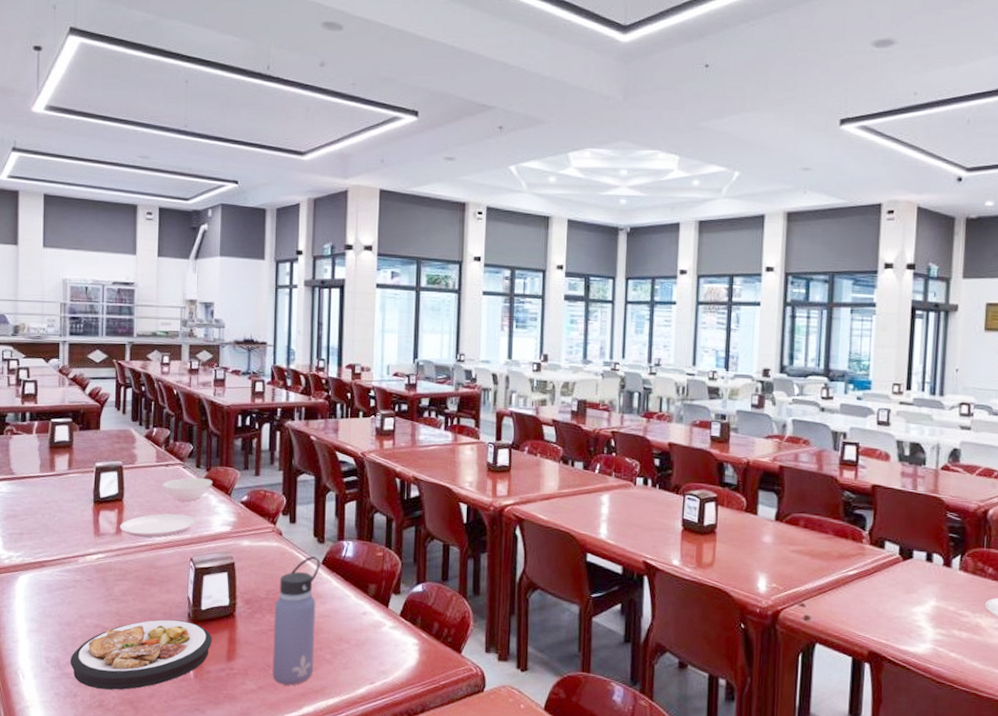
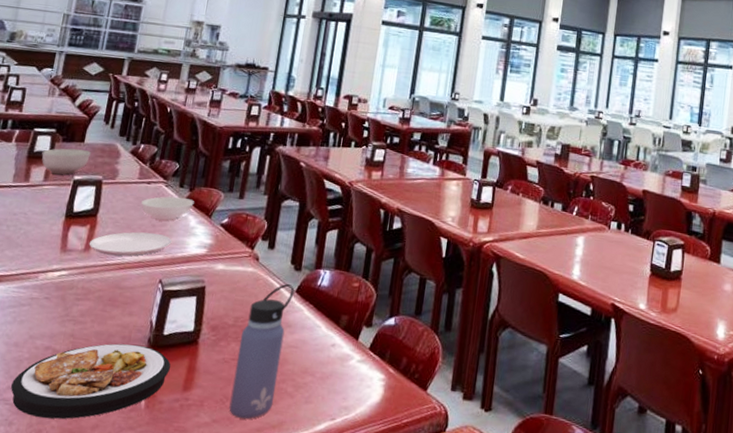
bowl: none [62,436,108,463] -> present [41,148,91,175]

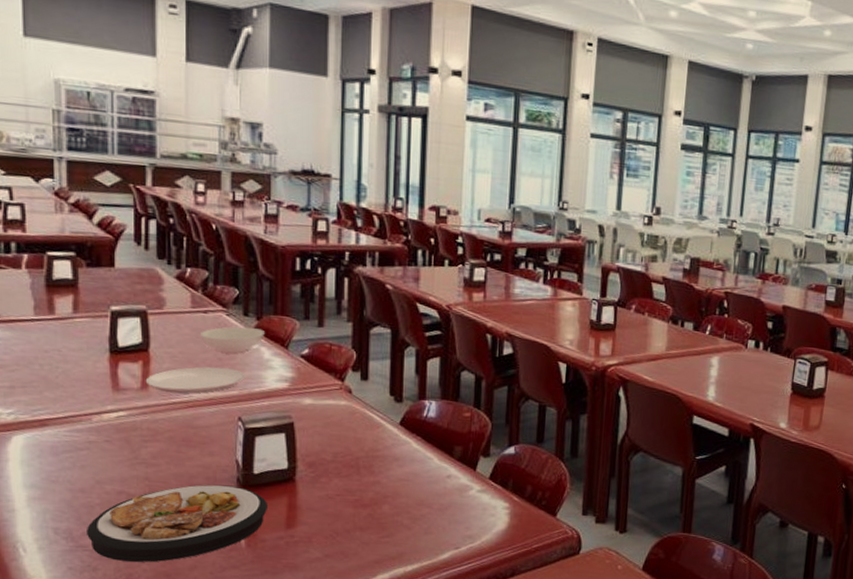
bowl: present [41,148,91,175] -> none [63,274,126,306]
water bottle: present [229,283,295,419] -> none [341,415,398,552]

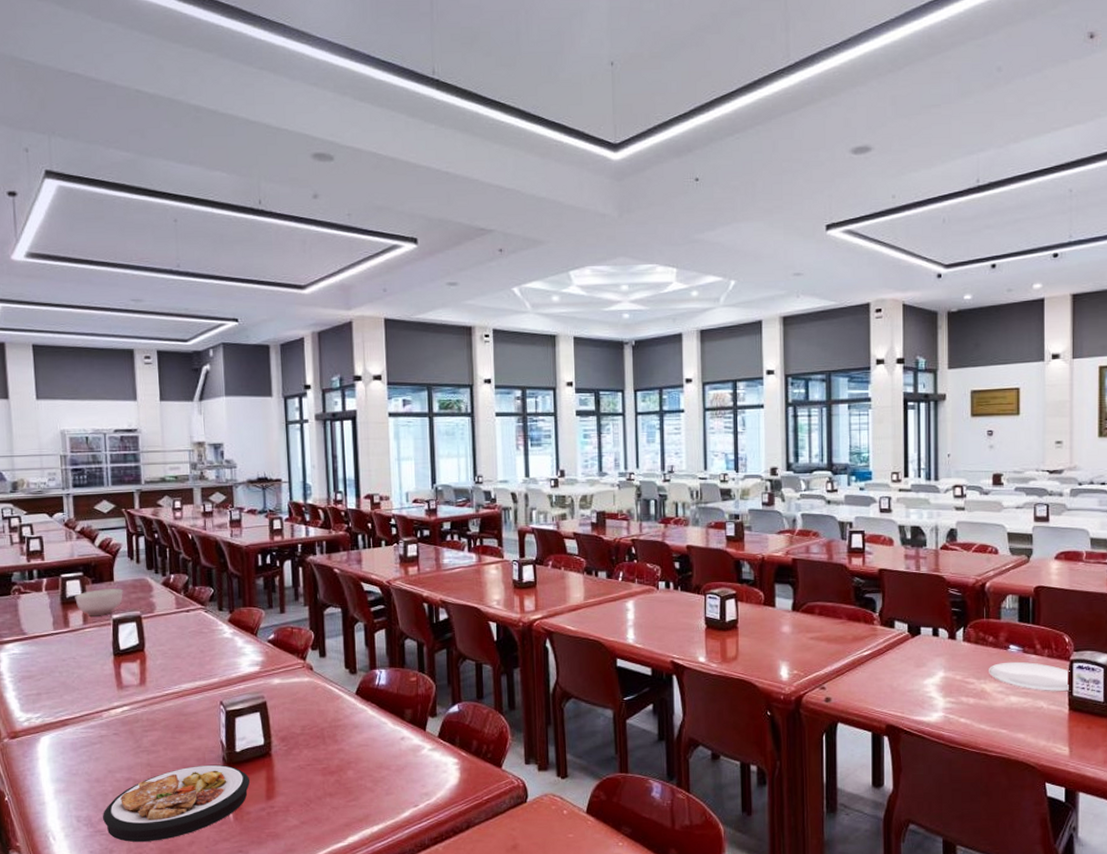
bowl: none [63,274,126,306] -> present [75,588,123,616]
plate: present [145,366,246,394] -> none [143,658,224,686]
bowl: present [201,326,265,354] -> none [185,620,237,645]

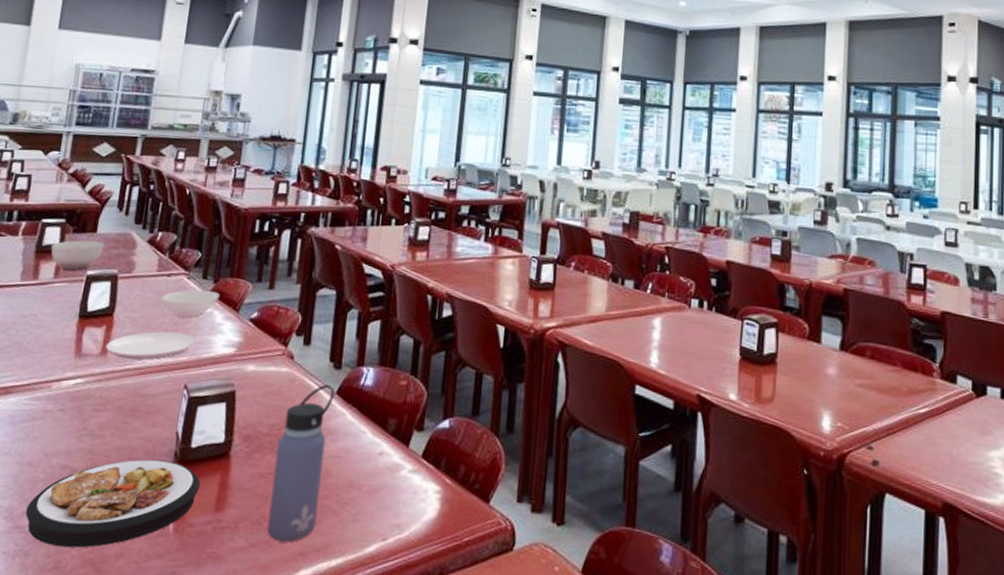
plate: none [143,658,224,686] -> present [105,331,197,360]
bowl: none [185,620,237,645] -> present [161,289,220,318]
water bottle: none [311,687,356,817] -> present [267,383,335,542]

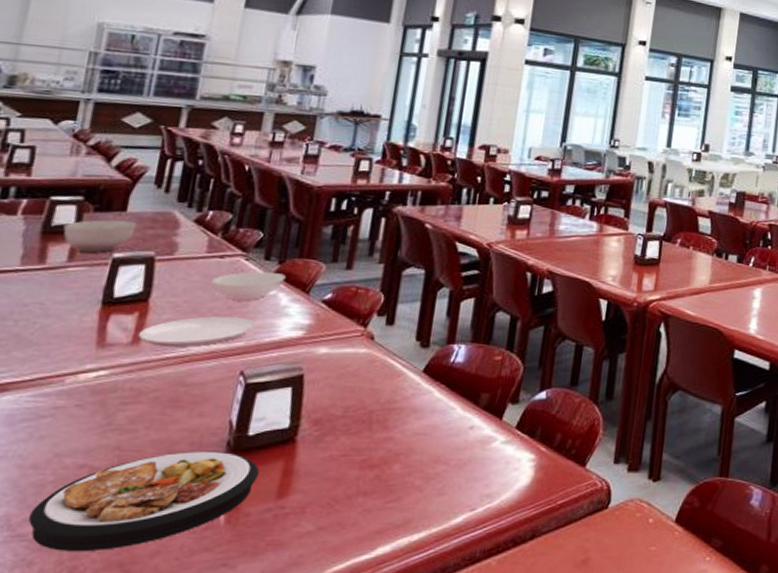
water bottle: present [267,383,335,542] -> none [339,363,422,521]

